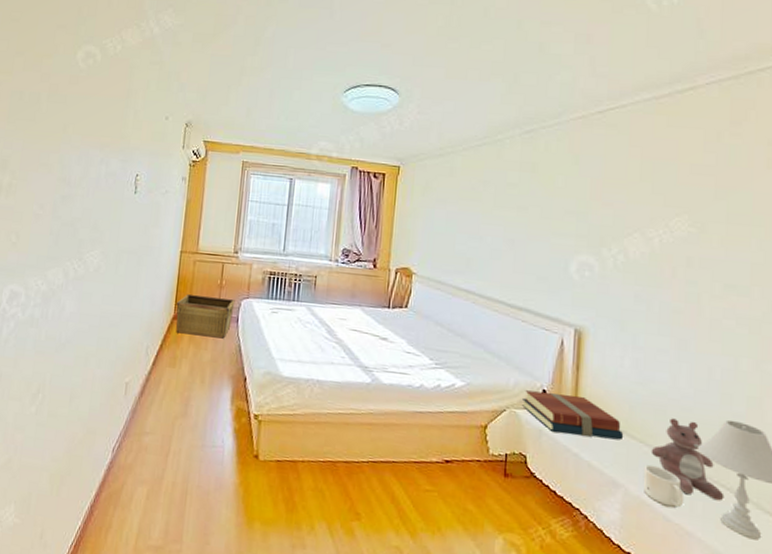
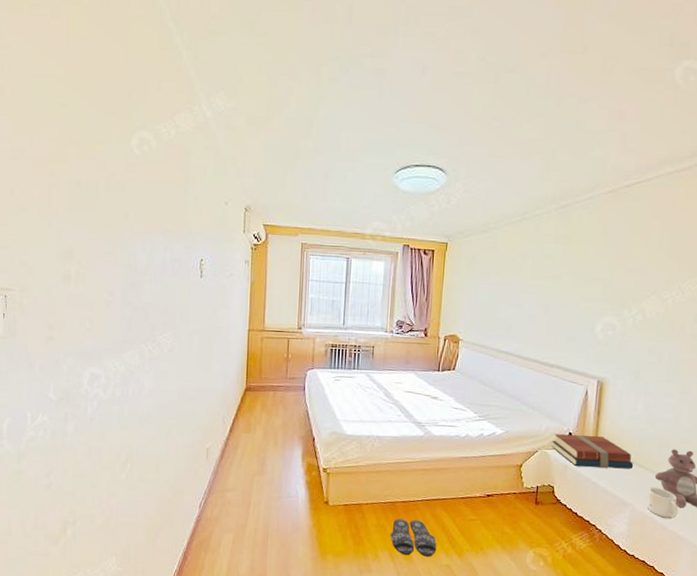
hamper: present [176,294,235,339] -> none [247,368,301,406]
slippers: none [329,482,385,534] -> present [390,518,437,557]

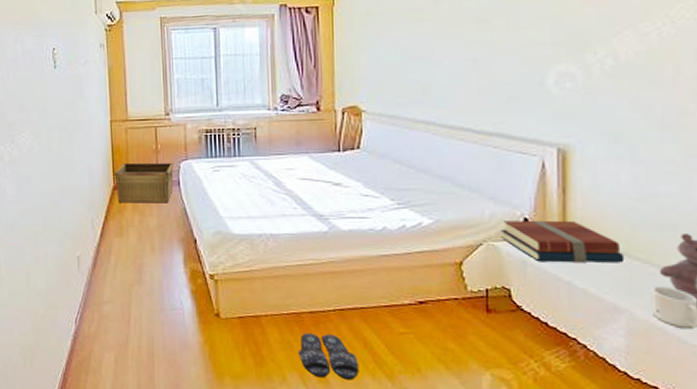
hamper: none [247,368,301,406] -> present [114,163,174,203]

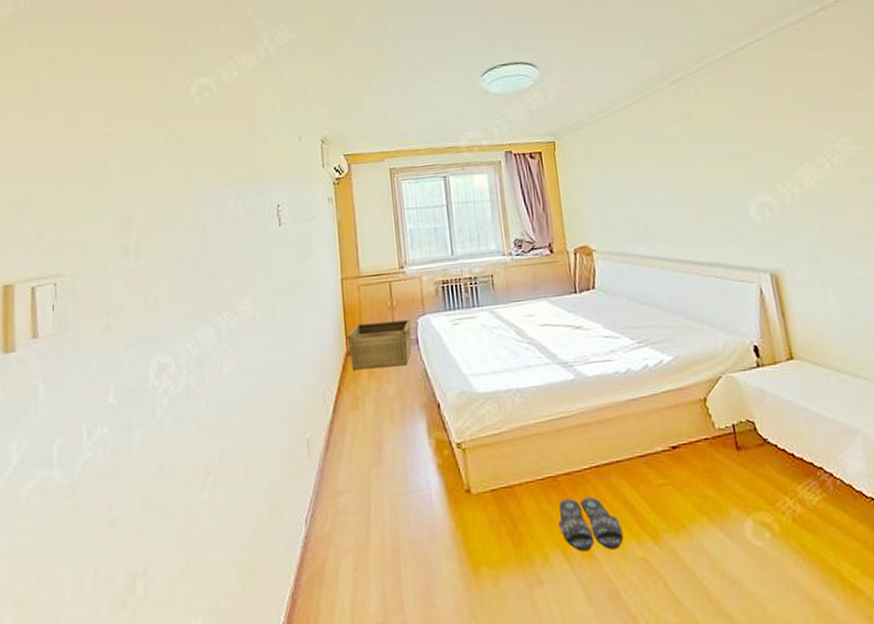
books: present [499,220,625,263] -> none [734,345,848,389]

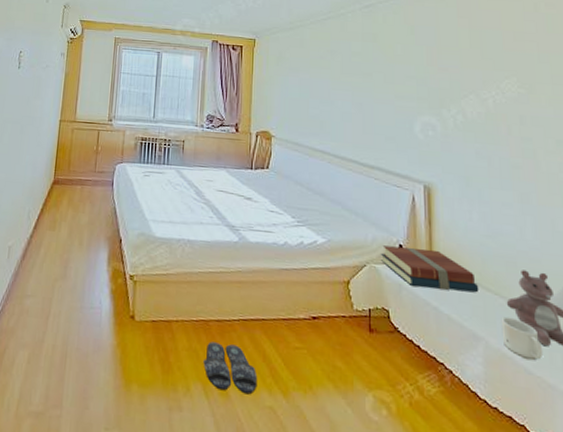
hamper: present [347,320,412,370] -> none [55,160,110,202]
books: none [734,345,848,389] -> present [380,245,479,293]

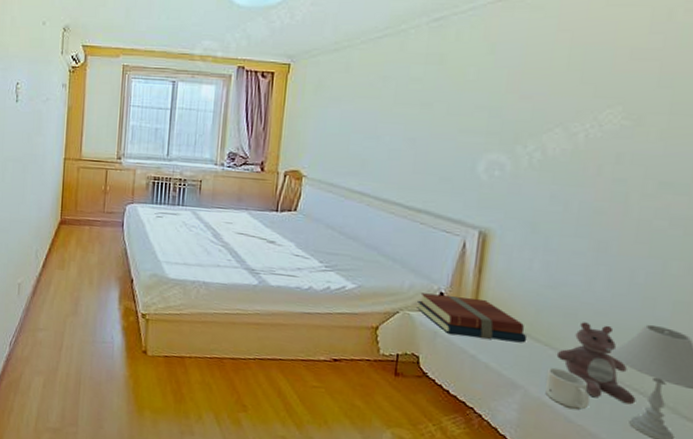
slippers: present [203,341,258,395] -> none [216,377,271,425]

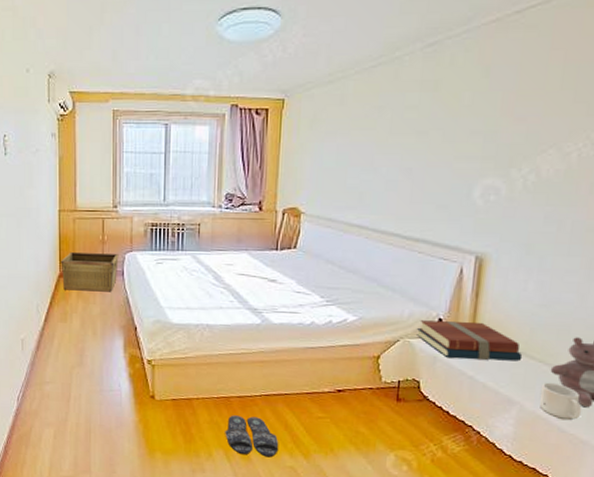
hamper: none [62,200,120,243] -> present [61,252,119,292]
slippers: none [216,377,271,425] -> present [225,415,279,458]

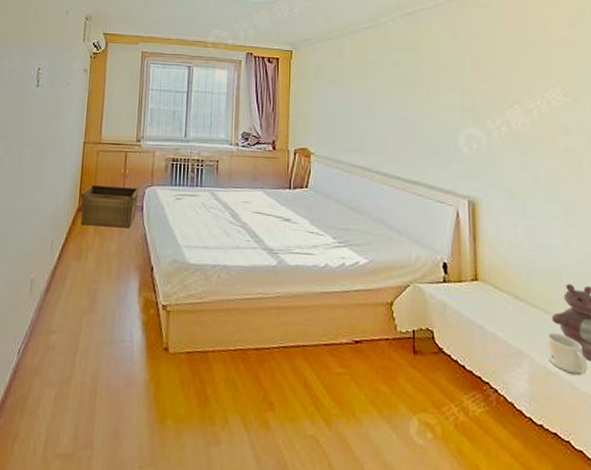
slippers: present [225,415,279,458] -> none [242,371,299,424]
books: present [415,320,523,362] -> none [424,264,525,310]

